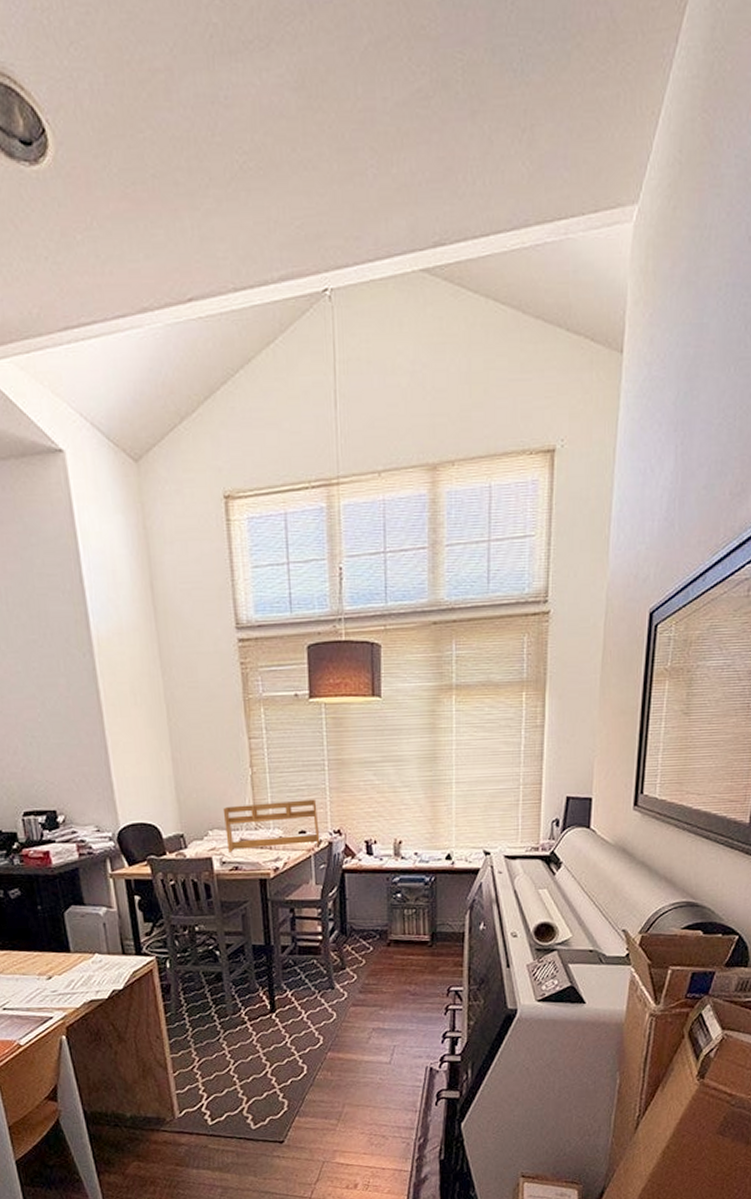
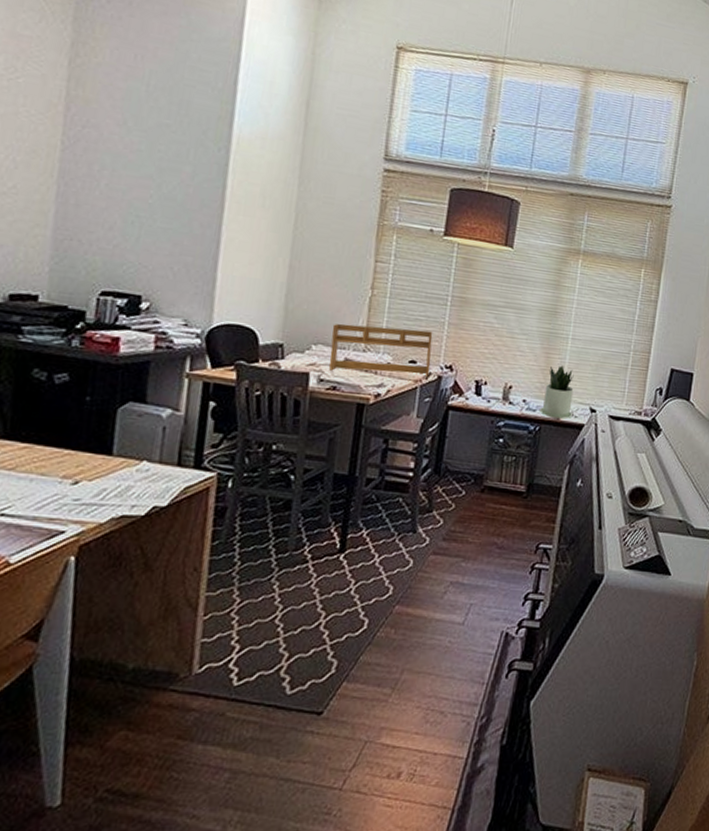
planter: none [432,812,466,867] -> present [539,365,574,419]

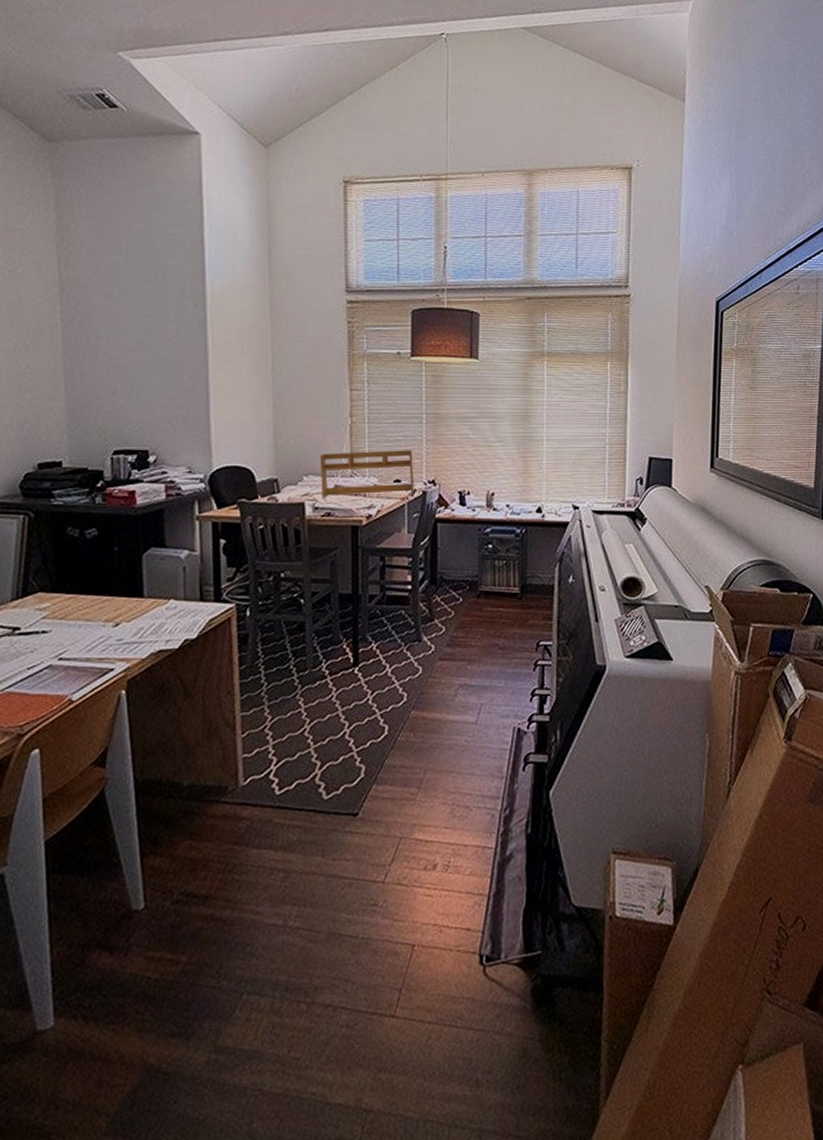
planter: present [539,365,574,419] -> none [523,467,556,519]

